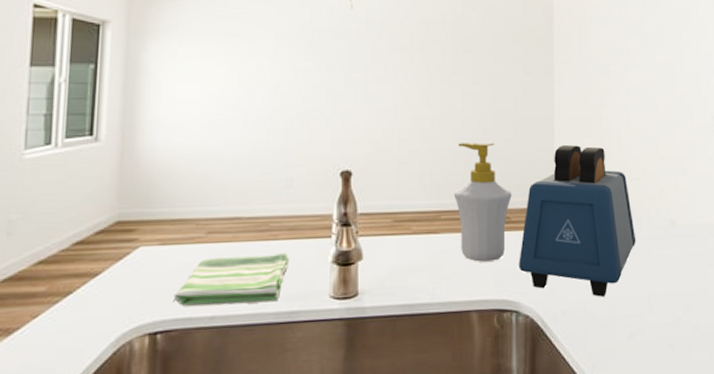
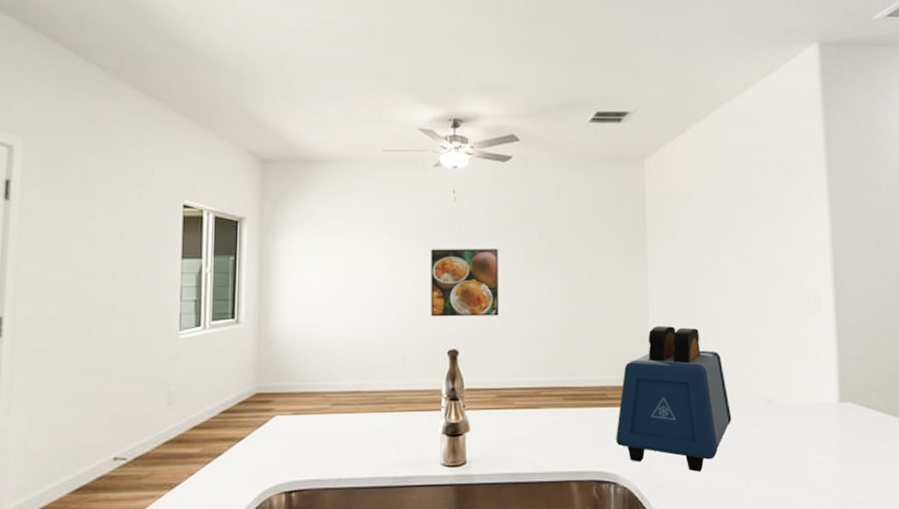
dish towel: present [173,253,290,307] -> none [305,424,405,470]
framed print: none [322,60,398,135] -> present [431,249,499,317]
soap bottle: present [453,142,512,262] -> none [552,324,608,436]

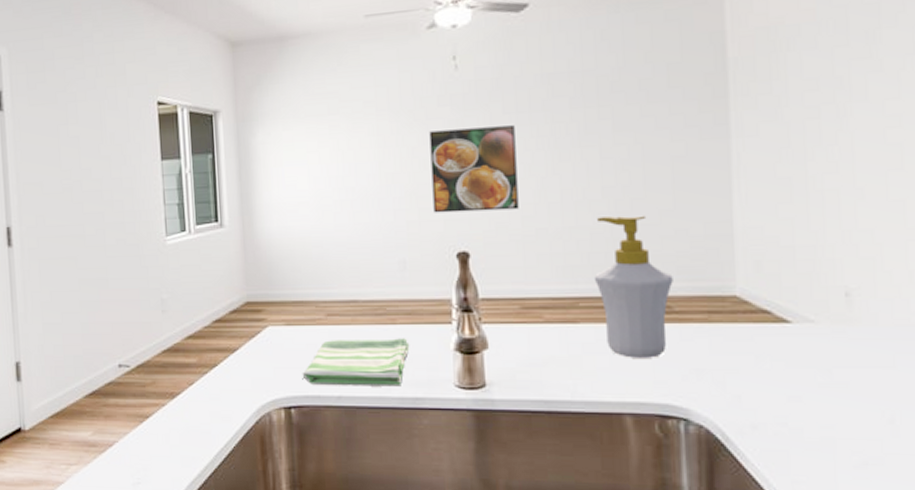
dish towel: none [305,424,405,470] -> present [302,338,410,387]
soap bottle: none [552,324,608,436] -> present [593,215,673,358]
toaster: present [616,325,732,472] -> none [686,214,869,411]

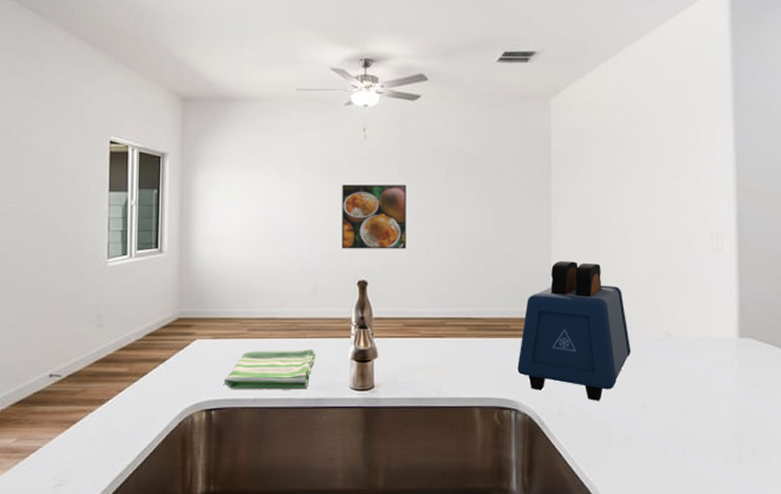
soap bottle: present [593,215,673,358] -> none [457,258,511,364]
toaster: none [686,214,869,411] -> present [517,260,631,401]

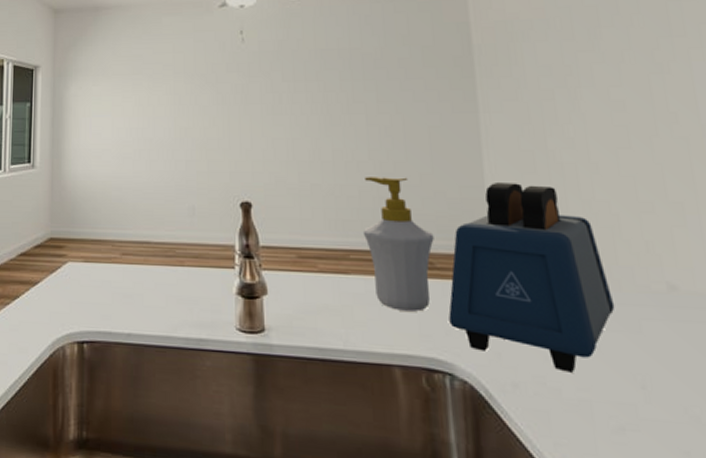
dish towel: present [223,349,316,390] -> none [96,278,196,327]
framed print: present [342,185,406,249] -> none [219,92,296,166]
soap bottle: none [457,258,511,364] -> present [362,177,434,312]

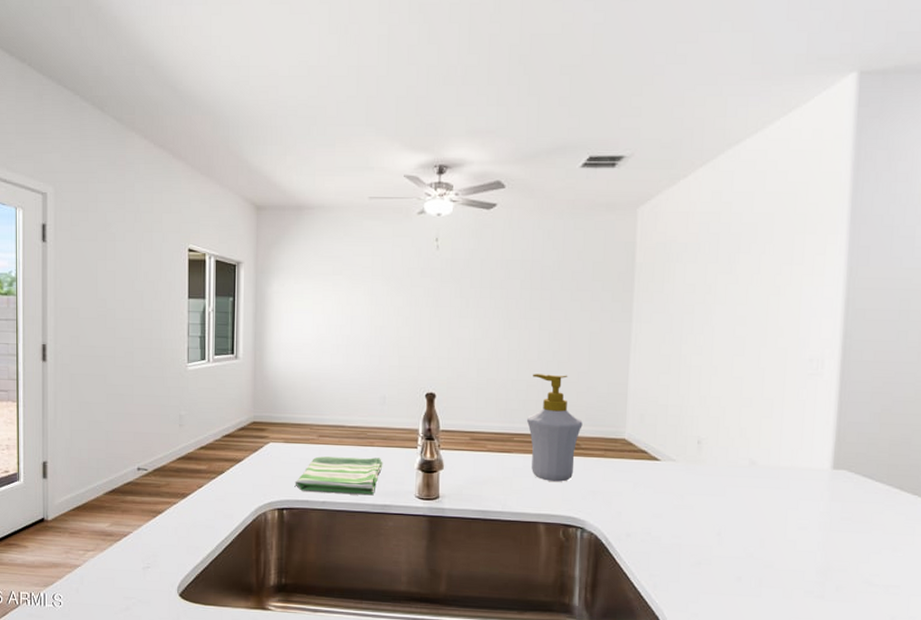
dish towel: none [96,278,196,327] -> present [294,456,383,496]
toaster: present [448,181,615,373] -> none [586,380,710,525]

